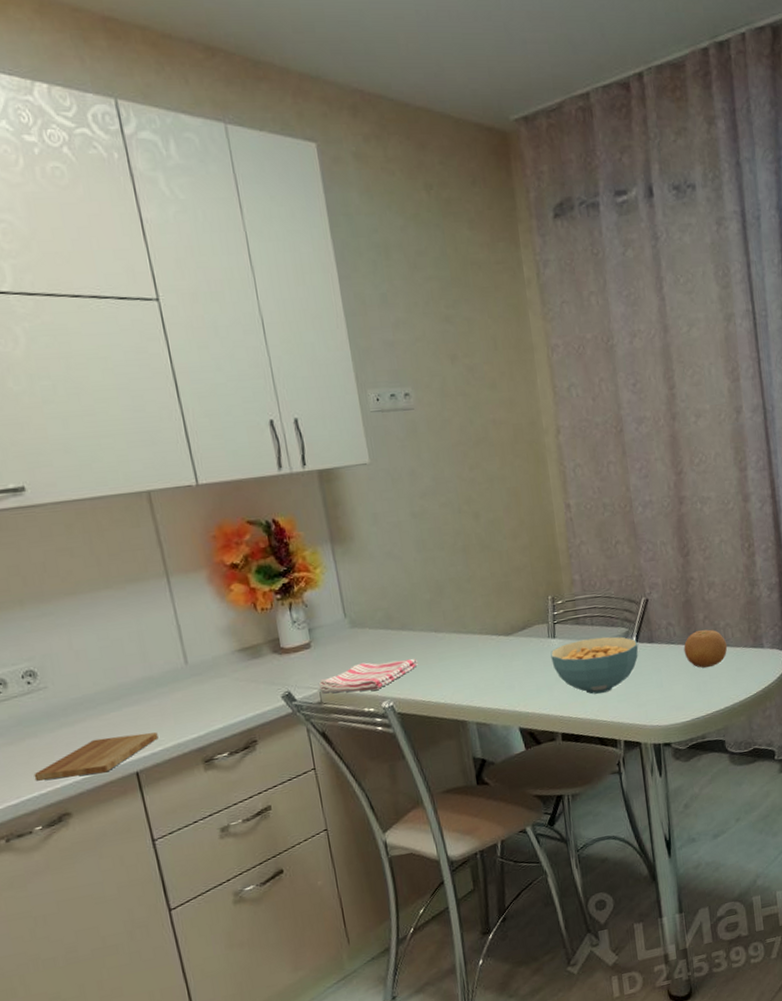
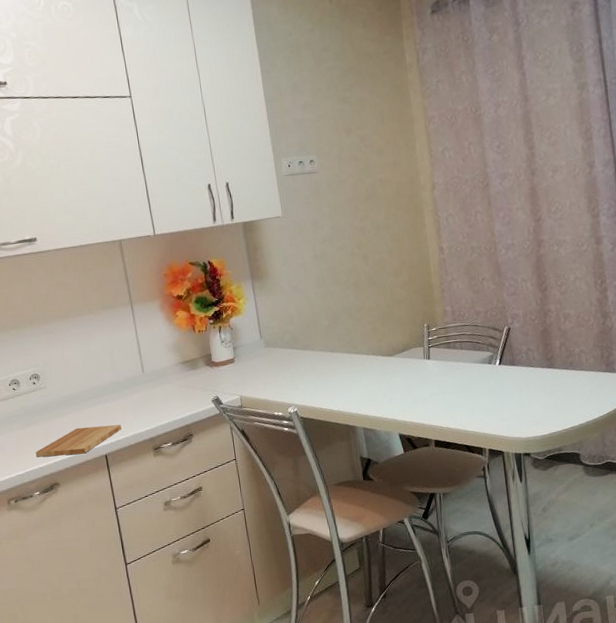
dish towel: present [319,659,419,694] -> none [240,373,318,400]
cereal bowl: present [550,636,639,694] -> none [426,359,502,408]
fruit: present [683,629,728,668] -> none [542,355,582,389]

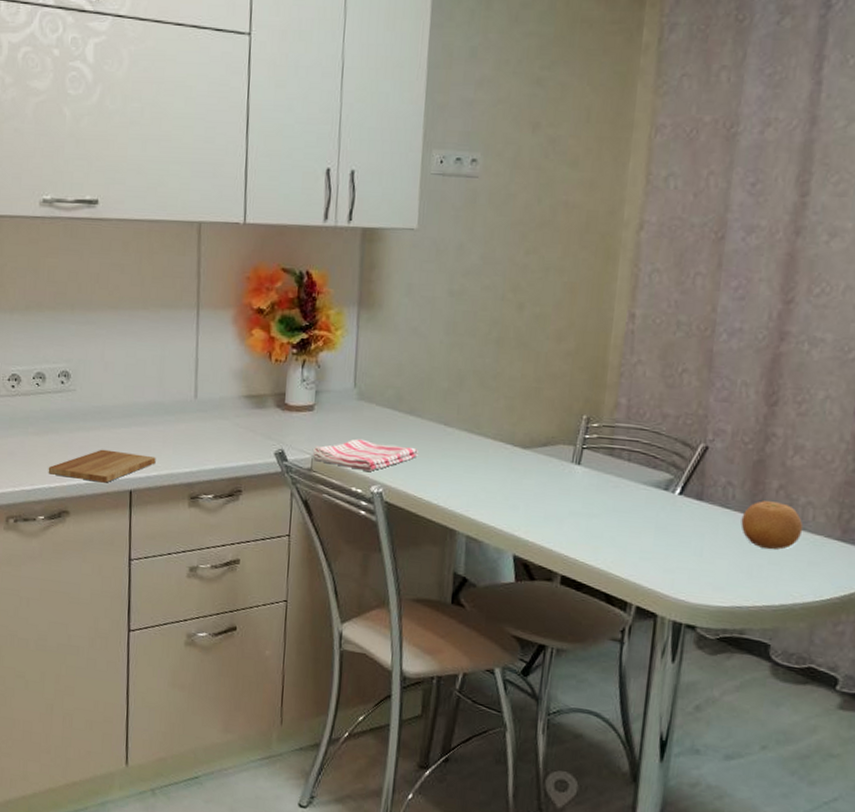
dish towel: none [240,373,318,400] -> present [313,438,420,471]
fruit: none [542,355,582,389] -> present [741,501,804,550]

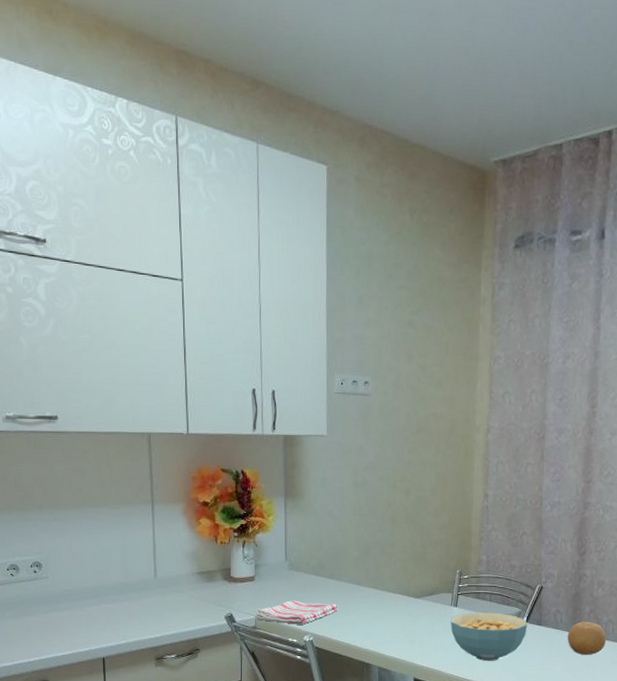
cutting board: present [48,449,156,483] -> none [27,625,124,653]
cereal bowl: none [569,474,682,544] -> present [450,612,528,661]

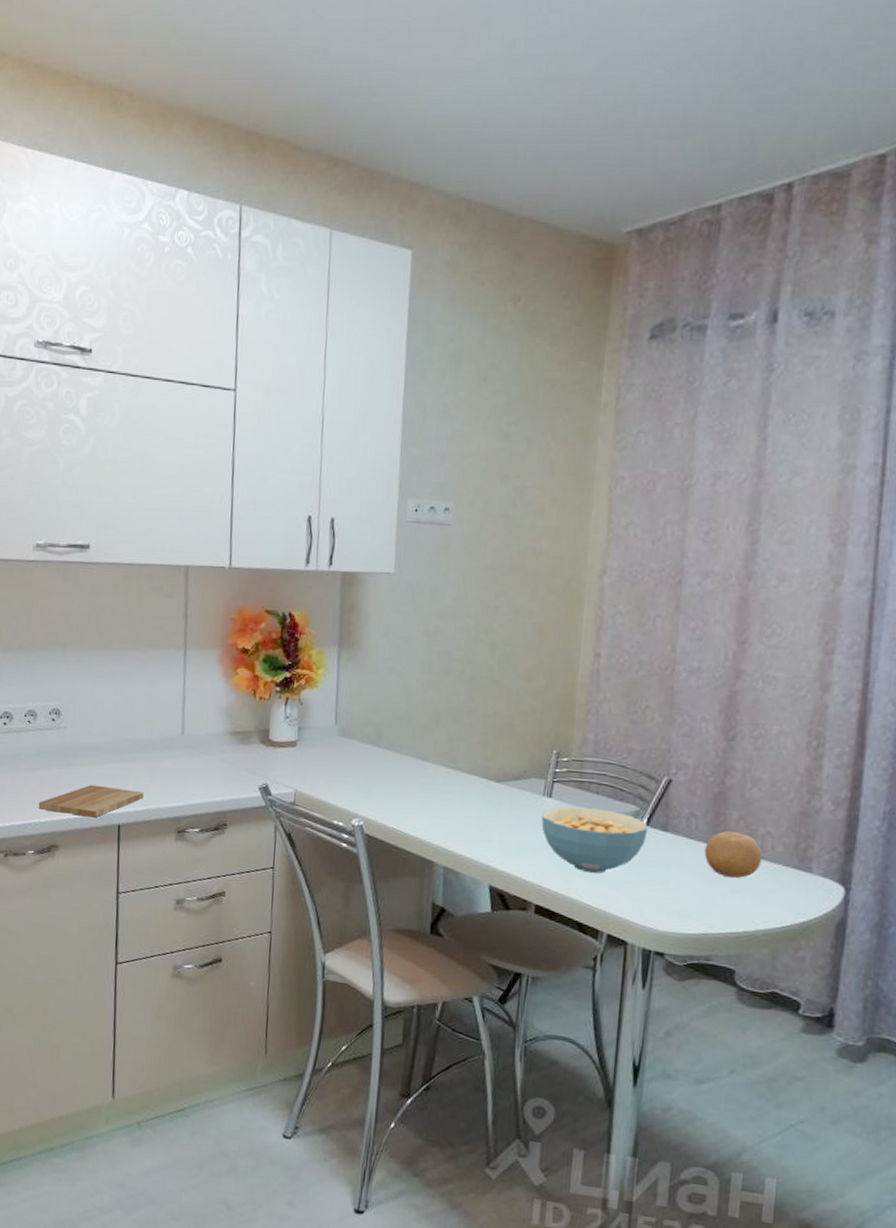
cutting board: none [27,625,124,653] -> present [38,784,144,818]
dish towel: present [256,600,339,625] -> none [296,773,398,805]

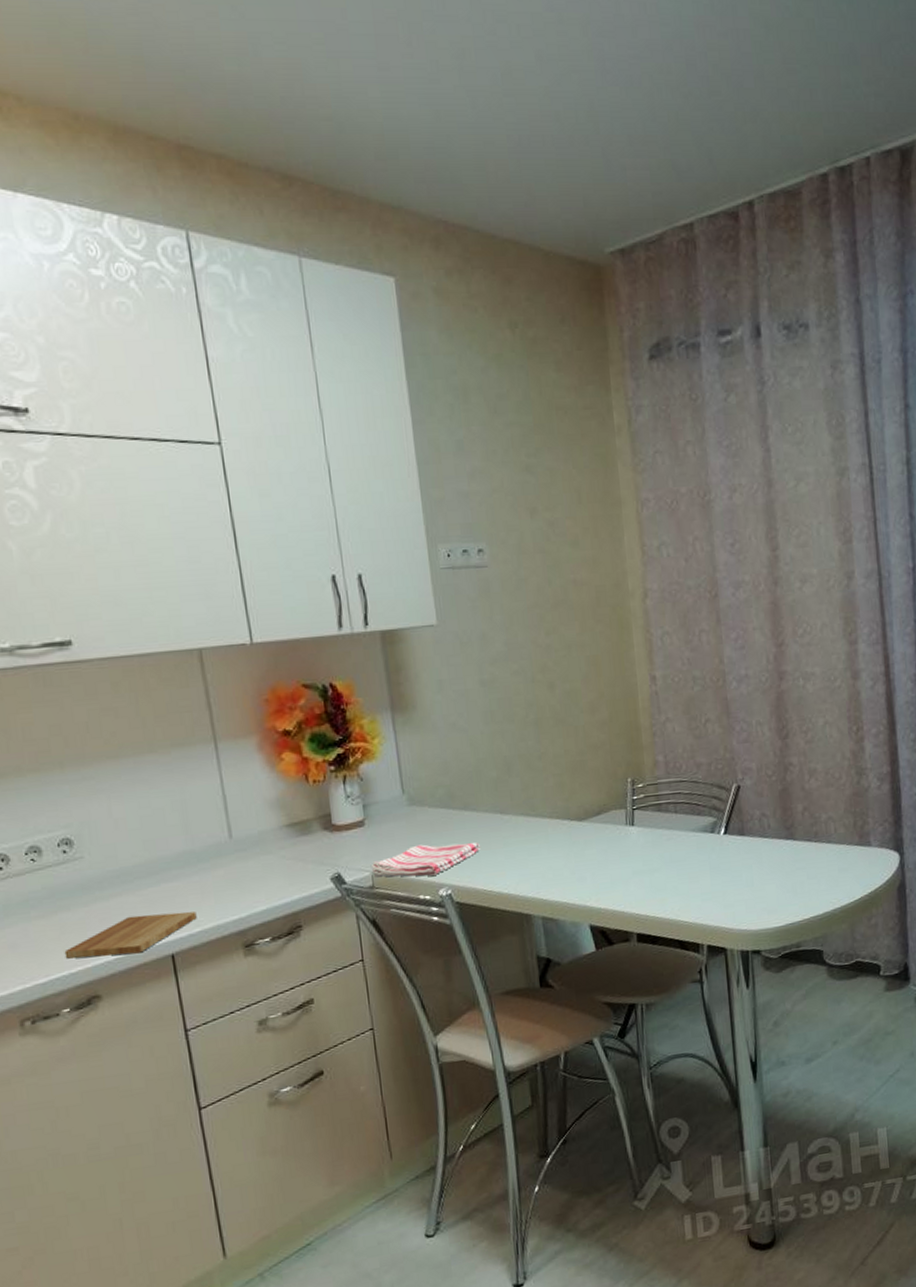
dish towel: none [296,773,398,805] -> present [372,842,481,878]
cereal bowl: present [541,806,648,874] -> none [628,826,727,891]
fruit: present [704,831,763,879] -> none [779,823,829,867]

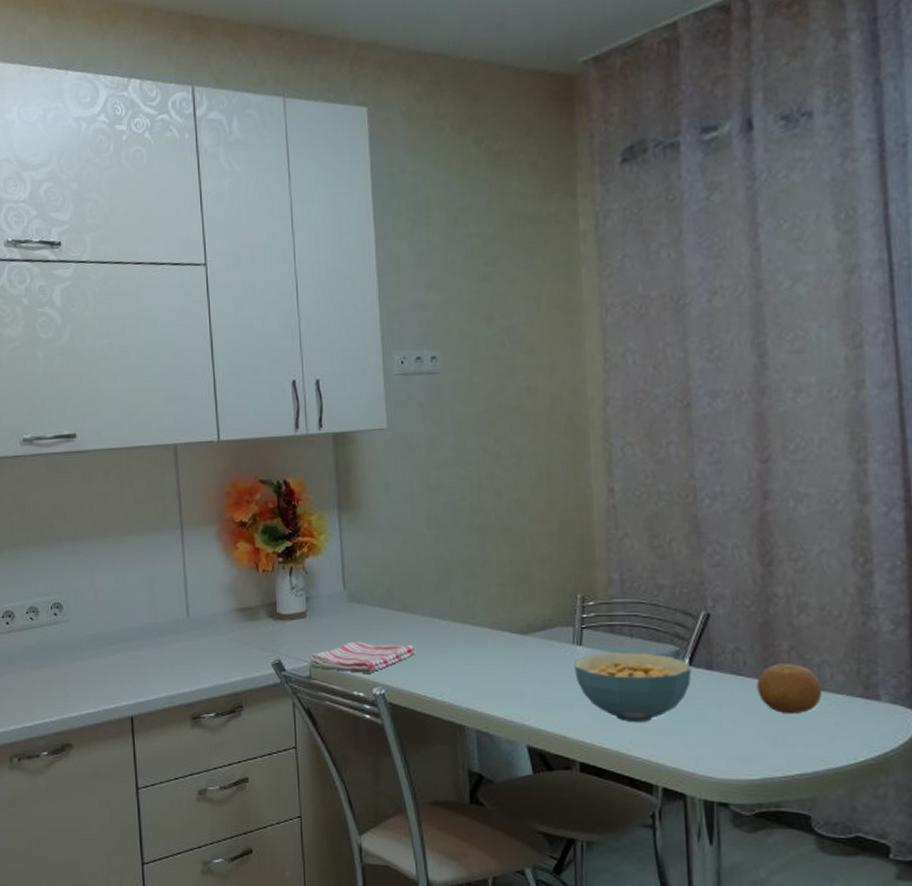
cutting board: present [64,911,197,959] -> none [48,677,154,711]
cereal bowl: none [628,826,727,891] -> present [574,653,692,722]
fruit: none [779,823,829,867] -> present [756,664,823,715]

